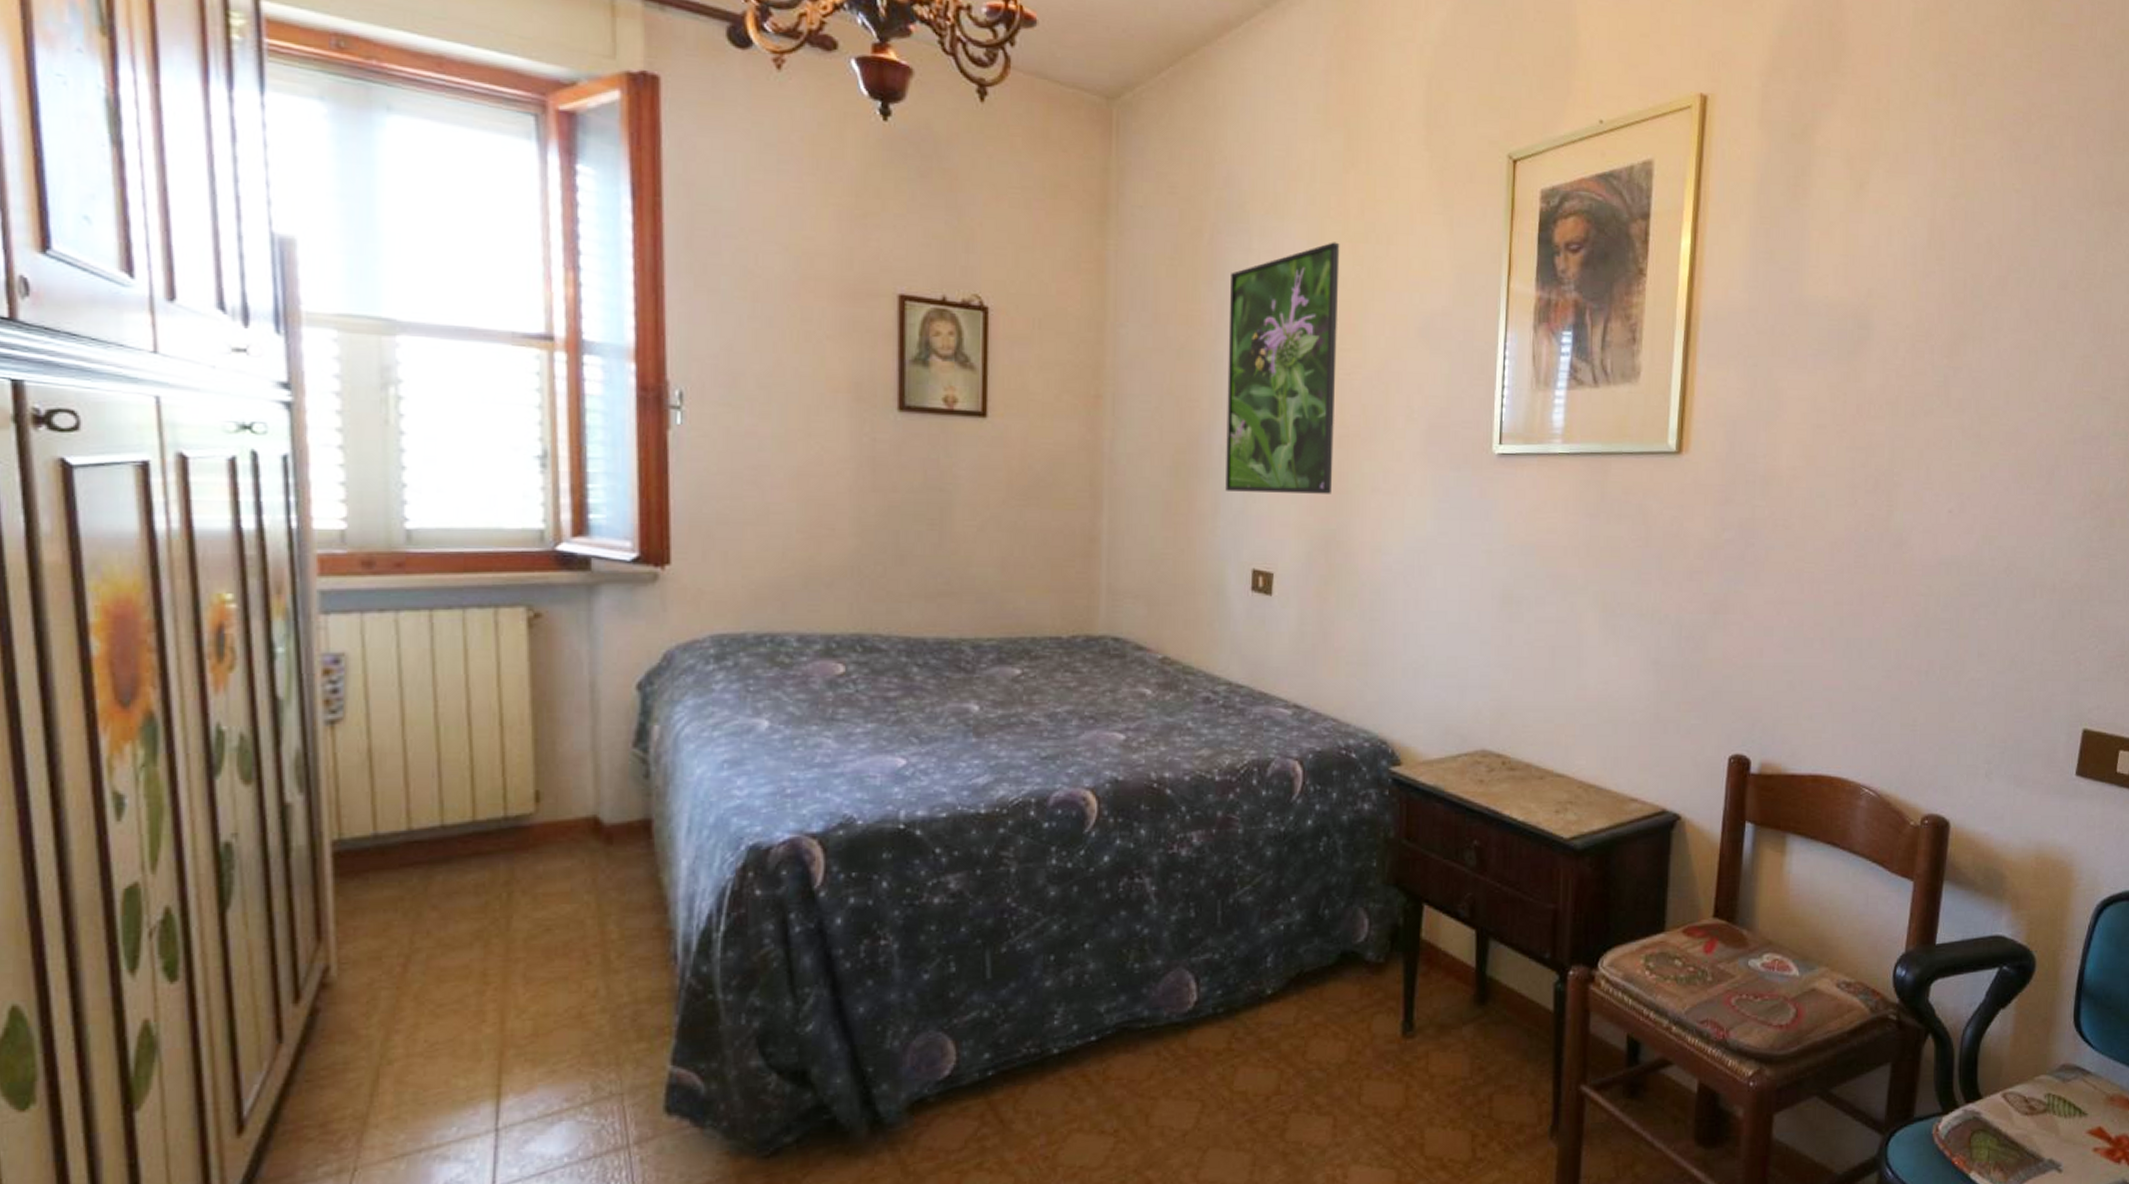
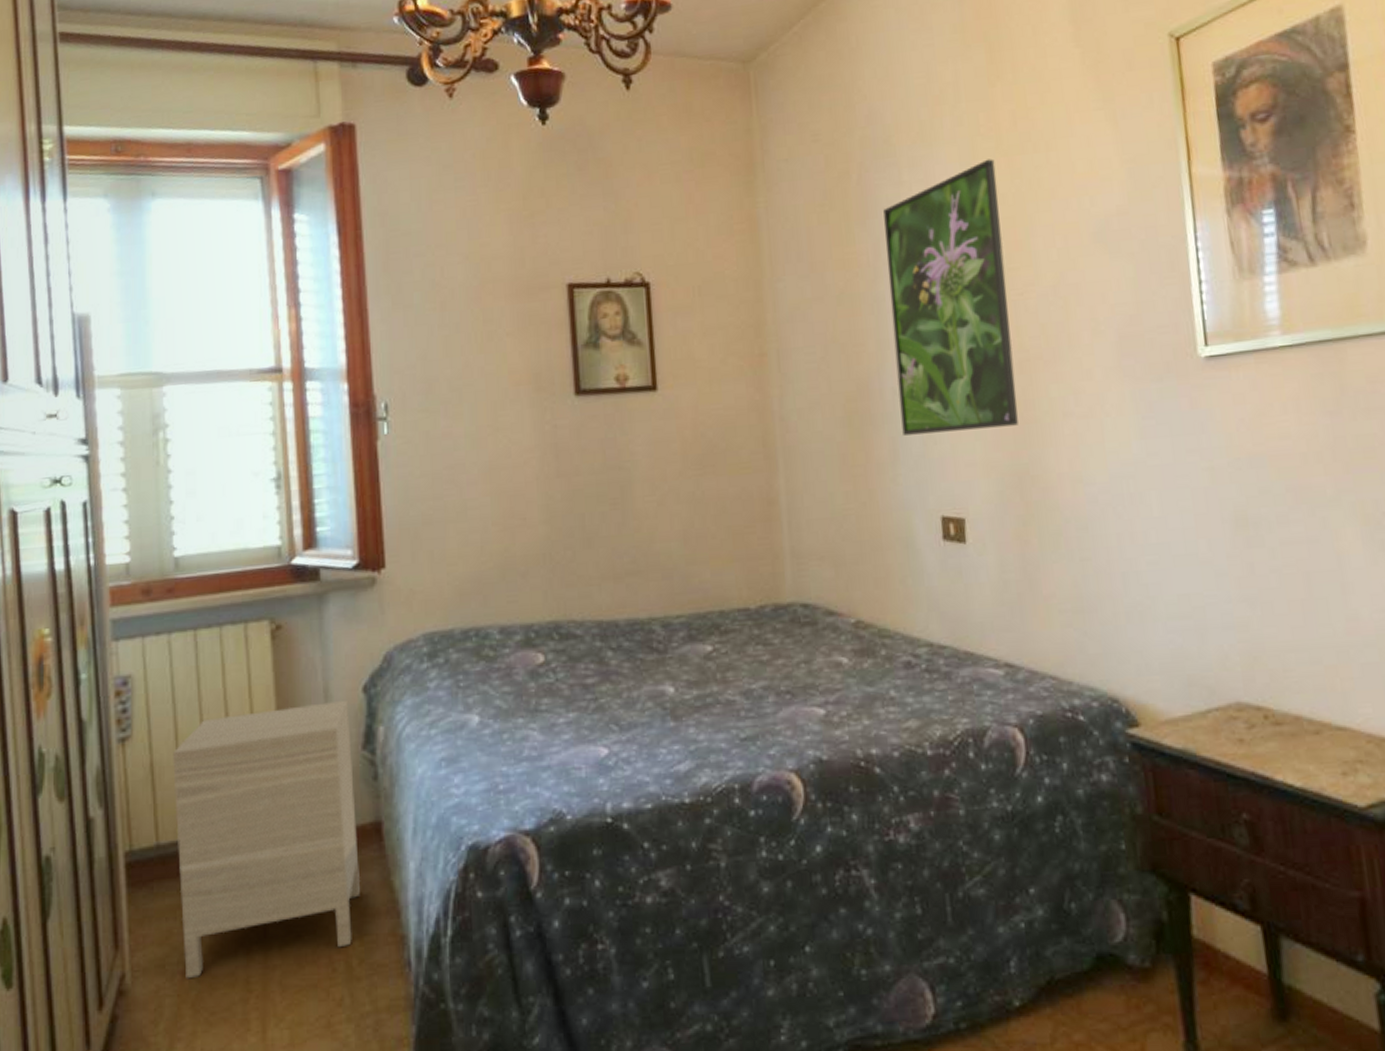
nightstand: none [397,696,625,972] -> present [173,699,361,979]

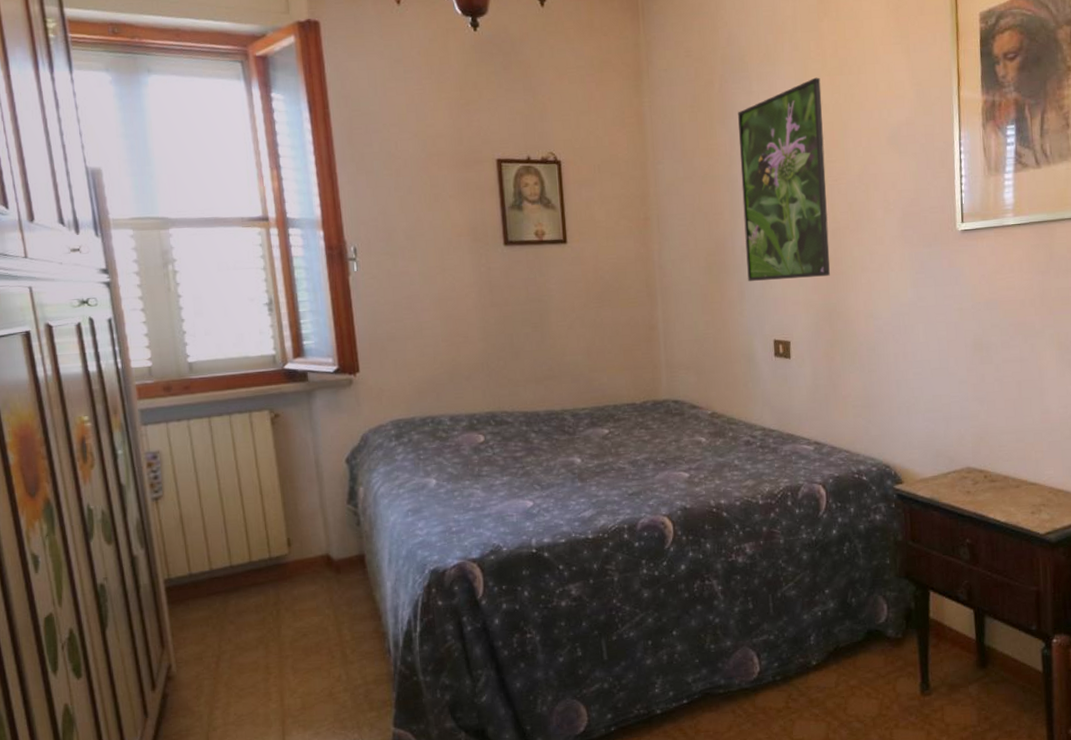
nightstand: present [173,699,361,979] -> none [198,468,351,667]

